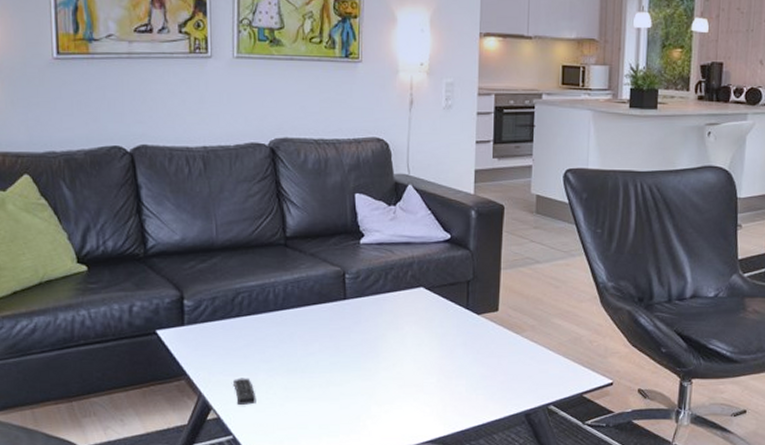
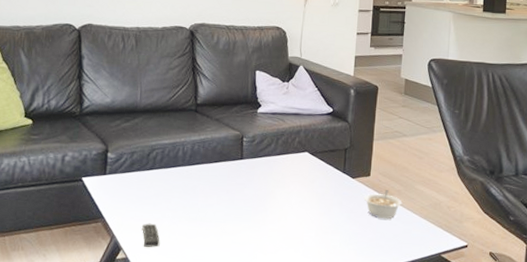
legume: none [491,326,537,359] -> present [364,190,403,219]

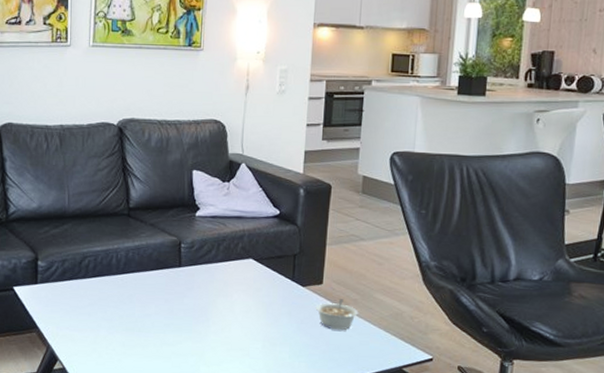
remote control: present [142,223,160,248] -> none [78,333,97,358]

